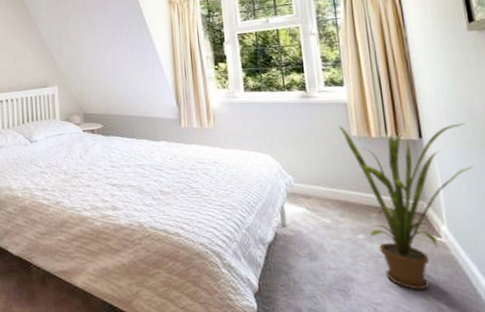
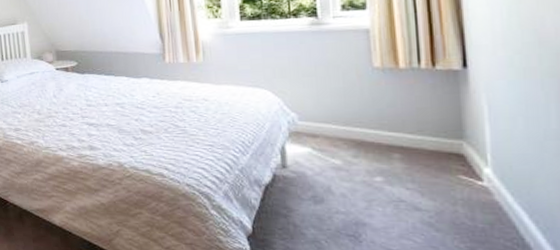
house plant: present [338,123,472,290] -> none [356,48,533,238]

